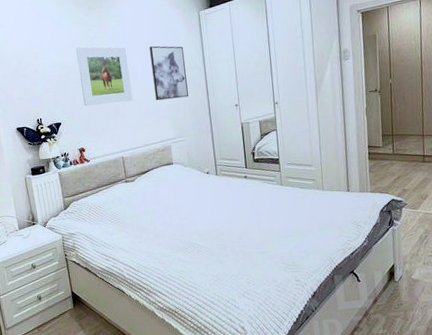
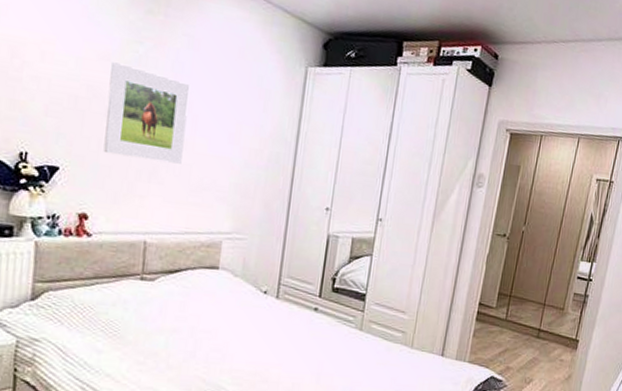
wall art: present [149,46,188,101] -> none [216,94,274,180]

